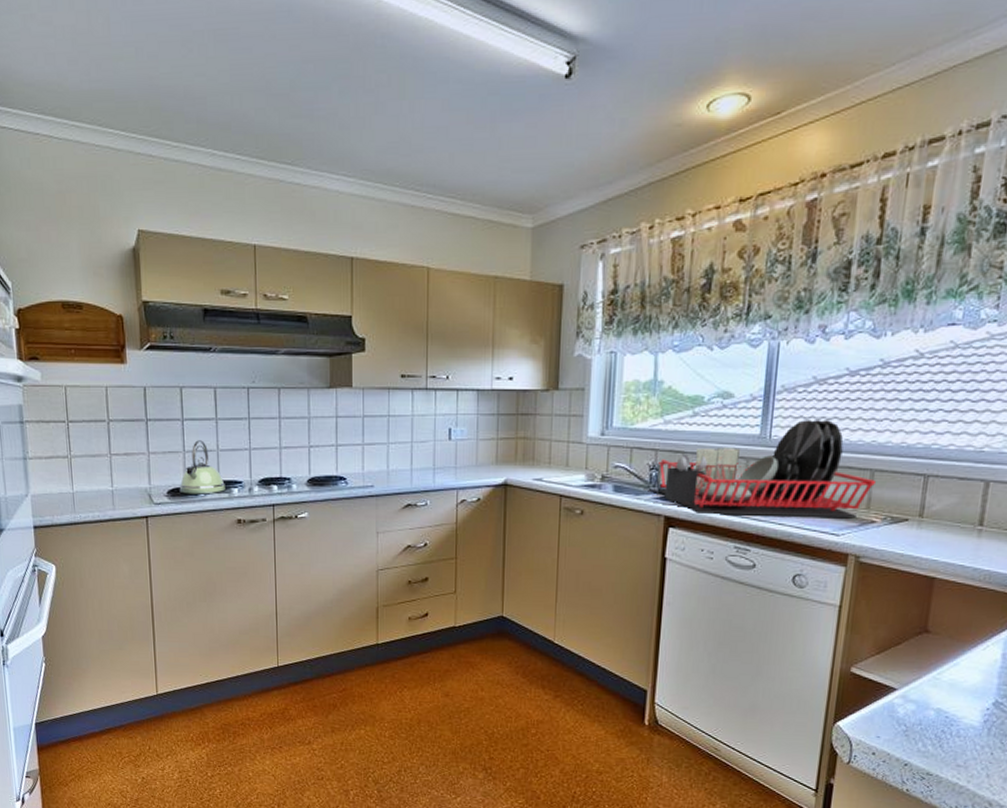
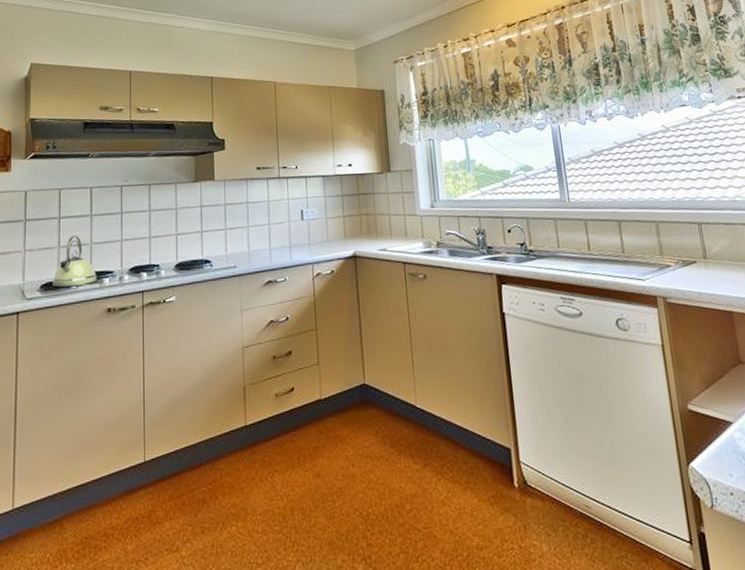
dish rack: present [657,420,877,519] -> none [482,183,663,271]

